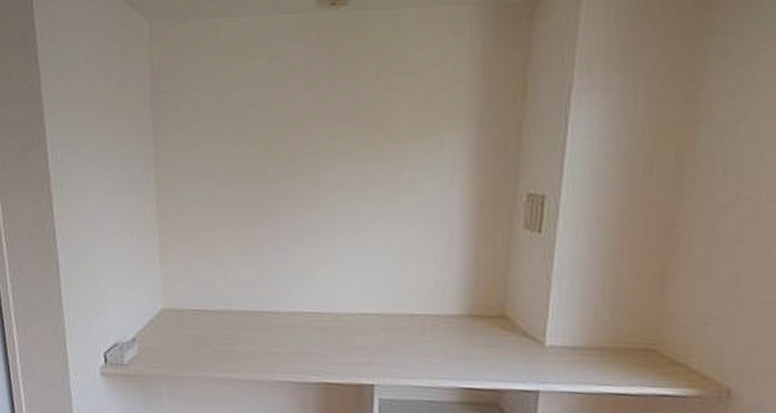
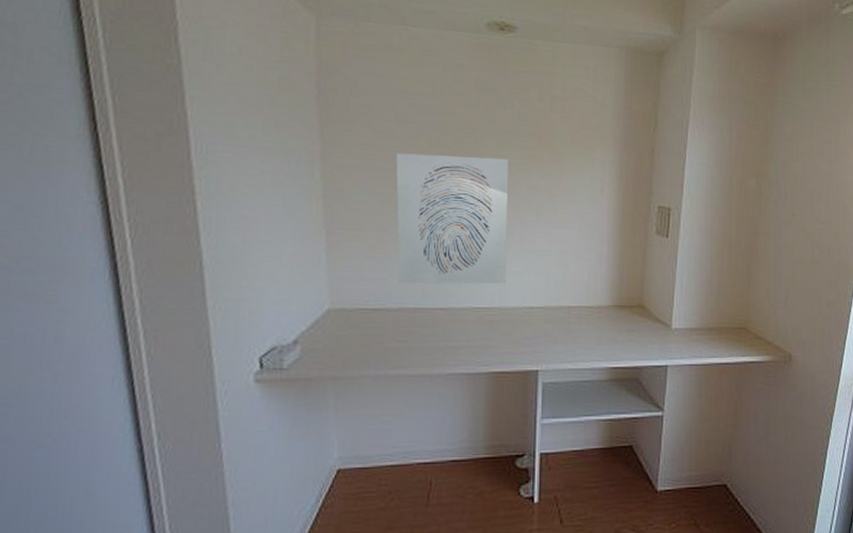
wall art: none [223,148,341,287] -> present [396,153,509,284]

